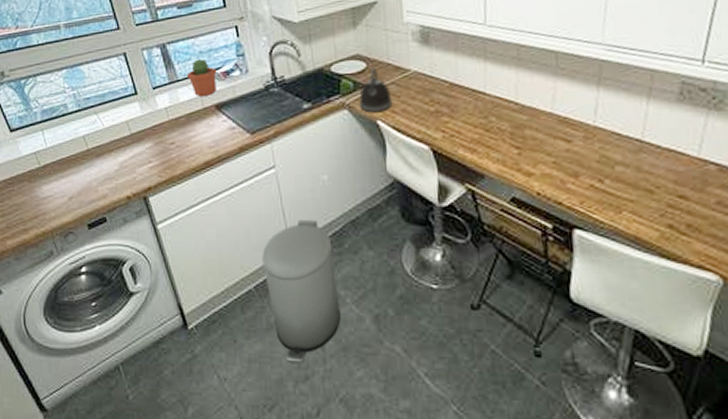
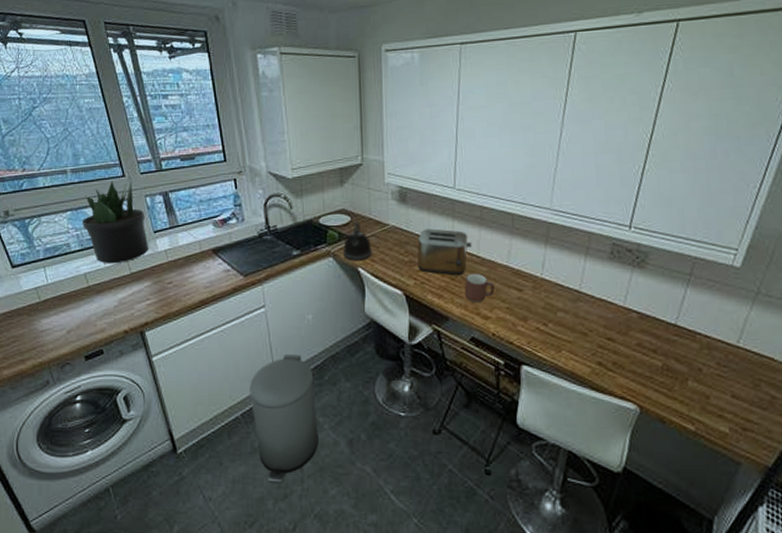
planter: none [77,32,149,124] -> present [81,180,149,263]
succulent plant: present [186,58,217,96] -> none [186,207,215,241]
toaster: none [444,72,508,127] -> present [417,228,472,276]
mug: none [501,122,538,158] -> present [464,273,495,303]

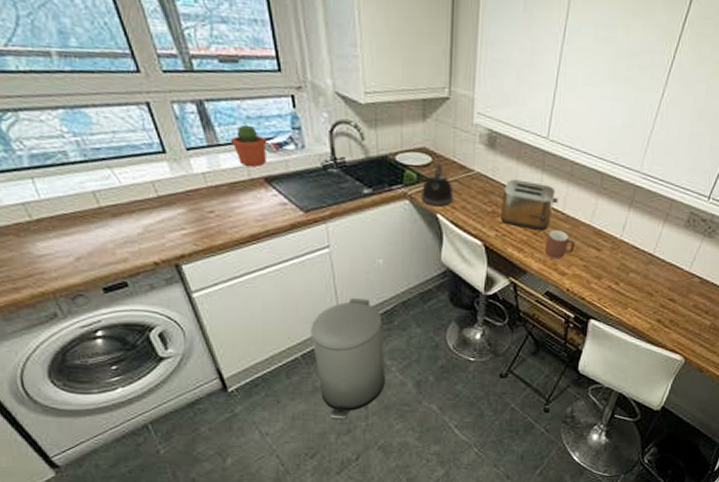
planter: present [81,180,149,263] -> none [81,75,181,182]
succulent plant: none [186,207,215,241] -> present [230,124,267,166]

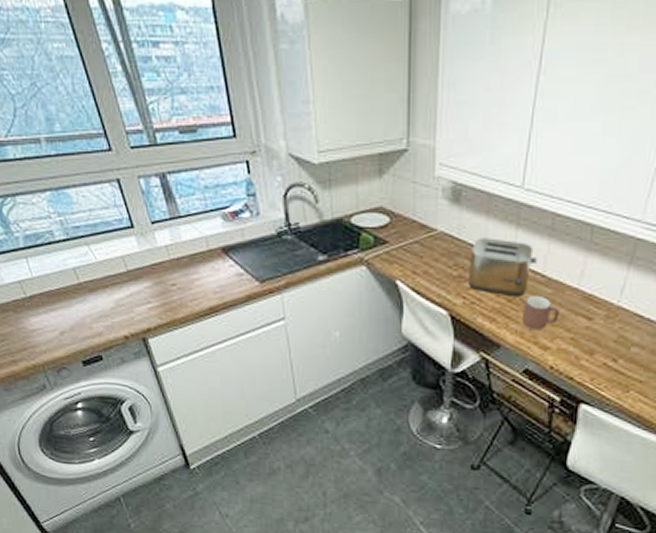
succulent plant: present [230,124,267,166] -> none [189,194,224,236]
pedal bin: present [311,298,385,419] -> none [267,374,343,505]
kettle: present [421,162,454,207] -> none [379,222,415,272]

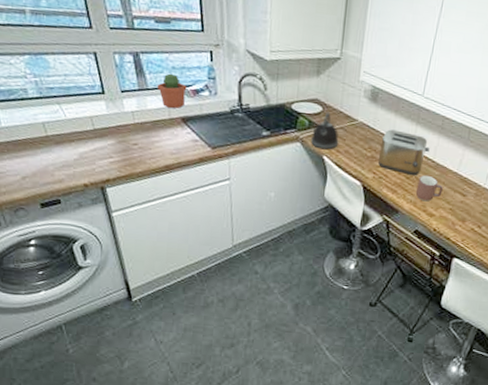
succulent plant: none [189,194,224,236] -> present [156,73,187,108]
kettle: none [379,222,415,272] -> present [311,112,339,150]

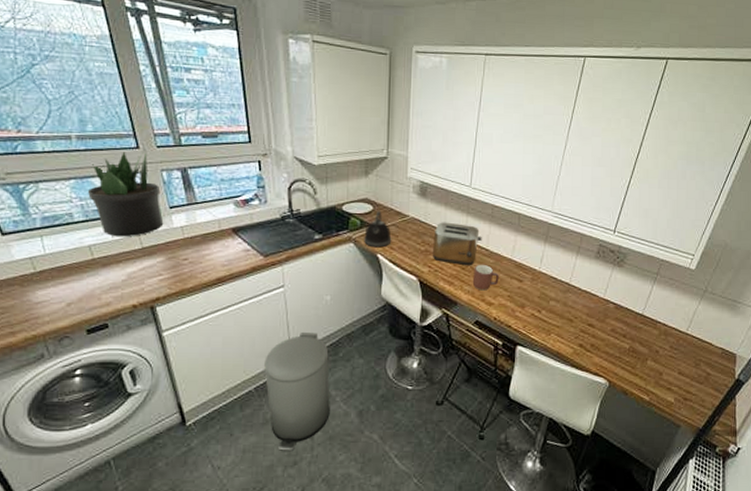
planter: none [41,30,115,117] -> present [87,151,164,236]
succulent plant: present [156,73,187,108] -> none [206,186,236,219]
pedal bin: none [207,225,270,334] -> present [264,333,330,451]

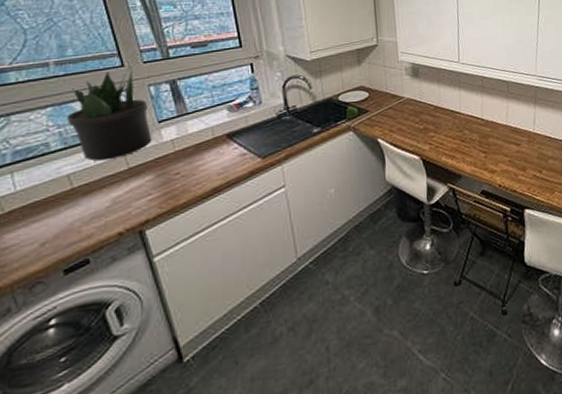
pedal bin: present [264,333,330,451] -> none [269,230,345,371]
kettle: present [364,210,392,248] -> none [362,95,390,133]
toaster: present [433,222,482,266] -> none [430,98,477,138]
mug: present [472,264,499,291] -> none [472,133,498,160]

